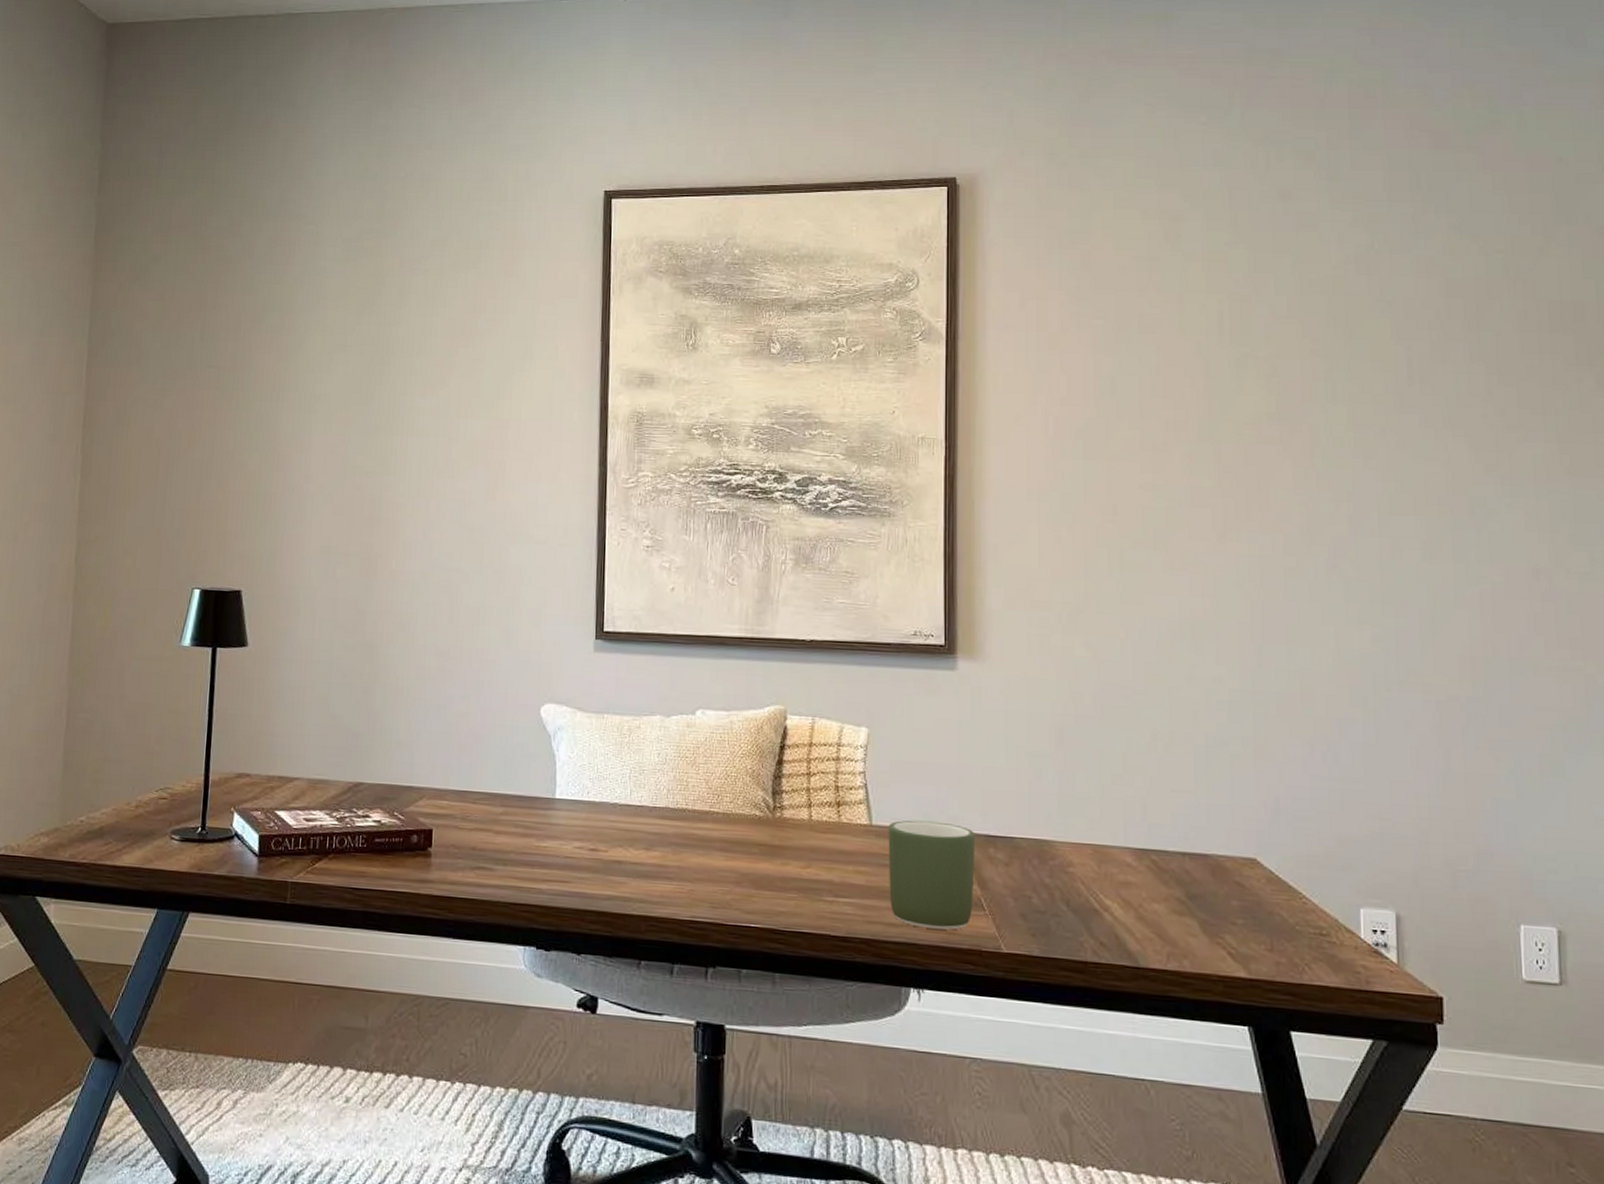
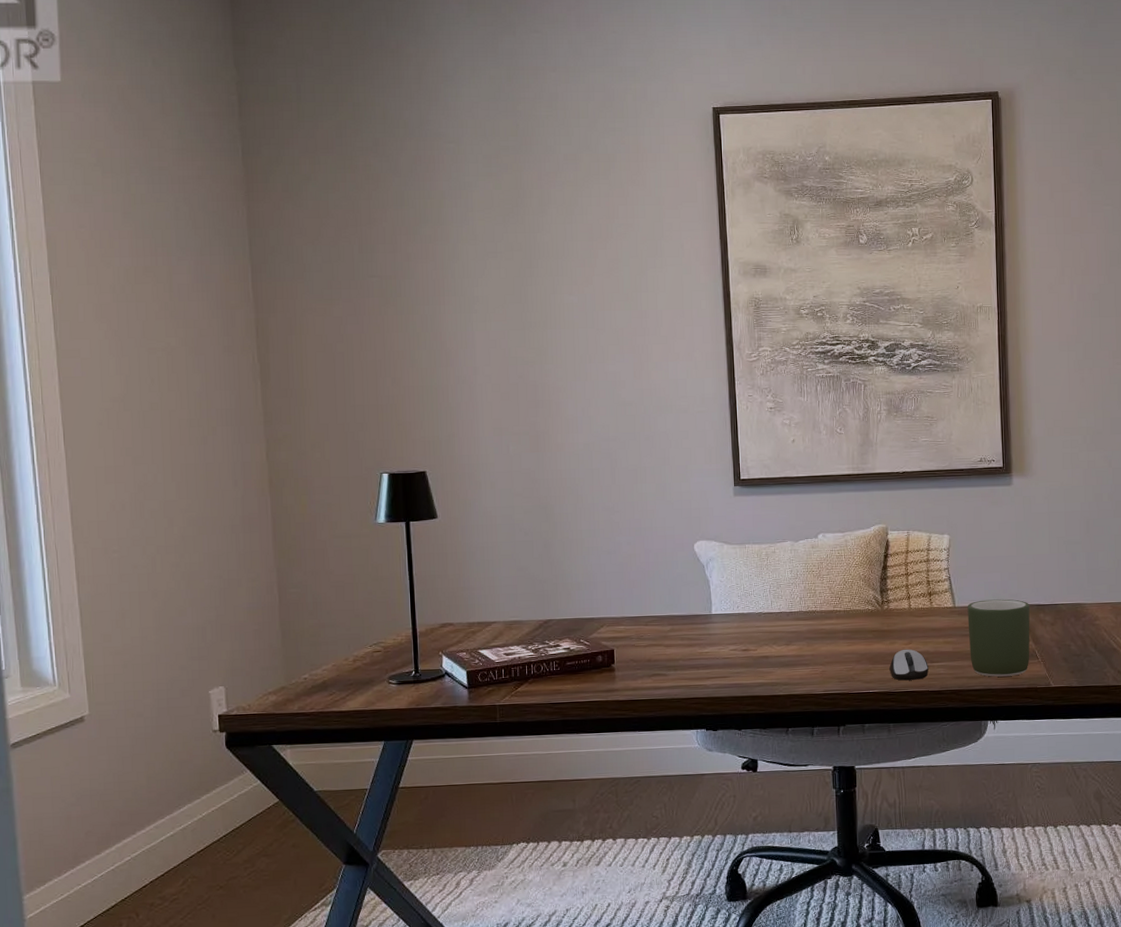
computer mouse: none [779,874,831,919] -> present [889,649,929,681]

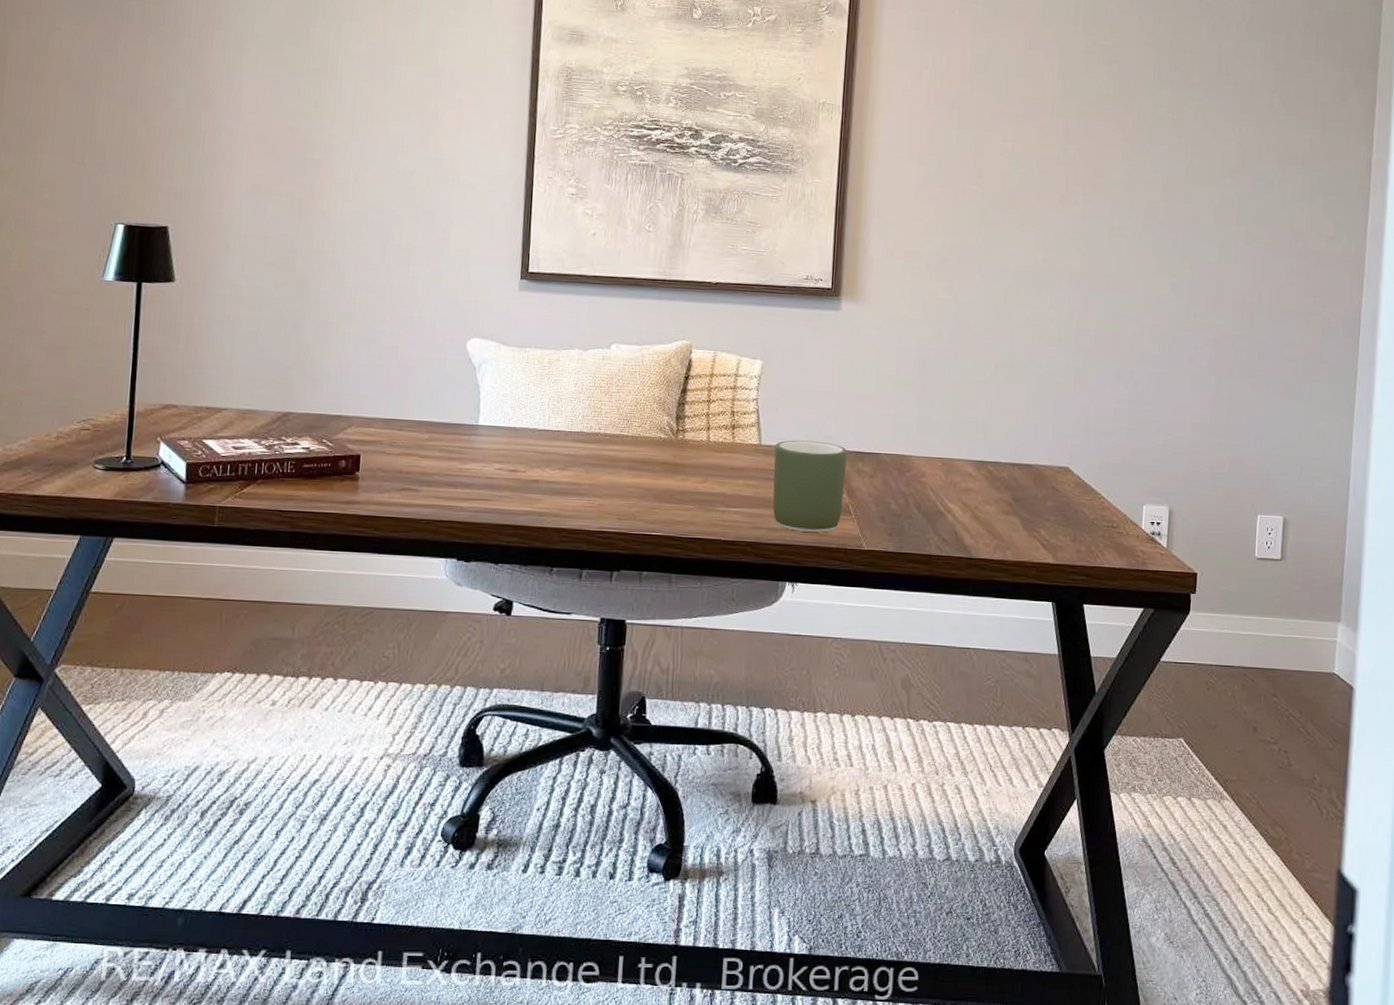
computer mouse: present [889,649,929,681] -> none [677,488,723,526]

